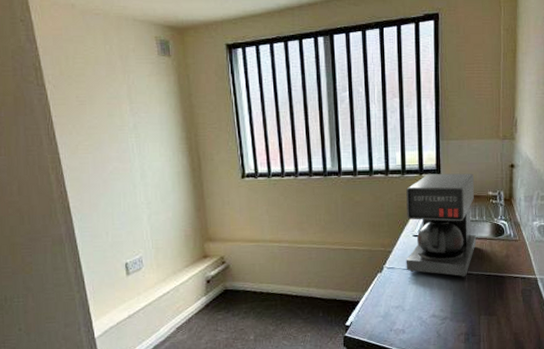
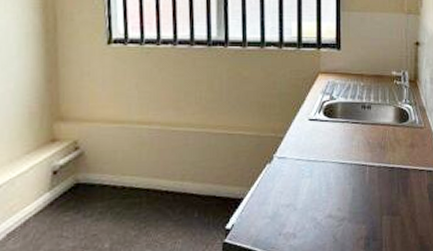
coffee maker: present [406,173,476,277] -> none [299,49,378,170]

